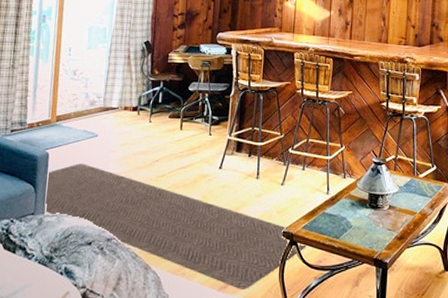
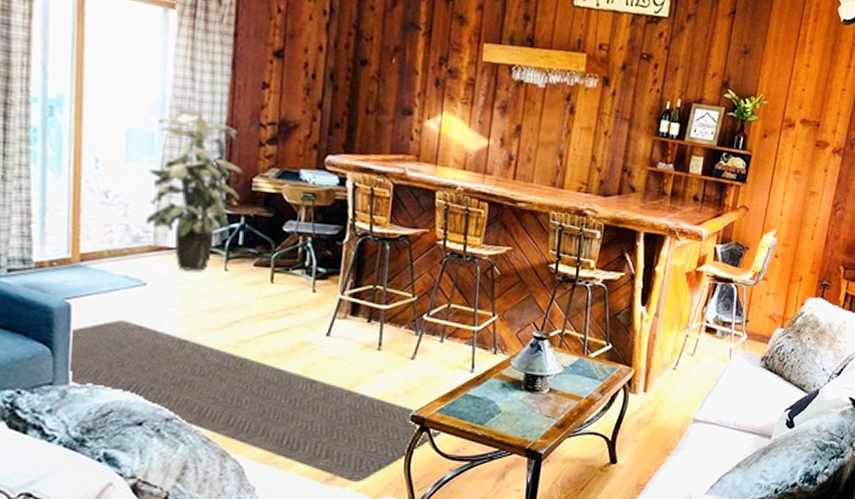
indoor plant: none [98,10,162,124] -> present [145,109,242,271]

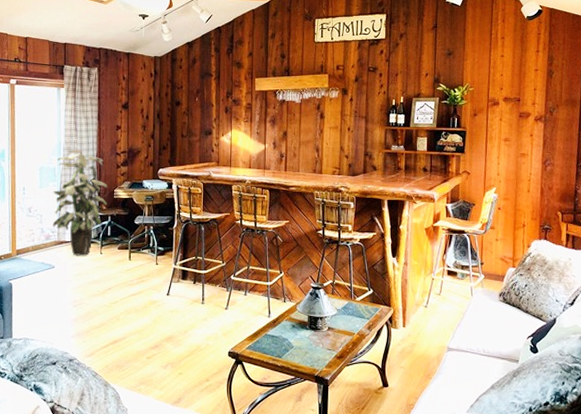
rug: present [69,320,442,482] -> none [11,293,251,404]

